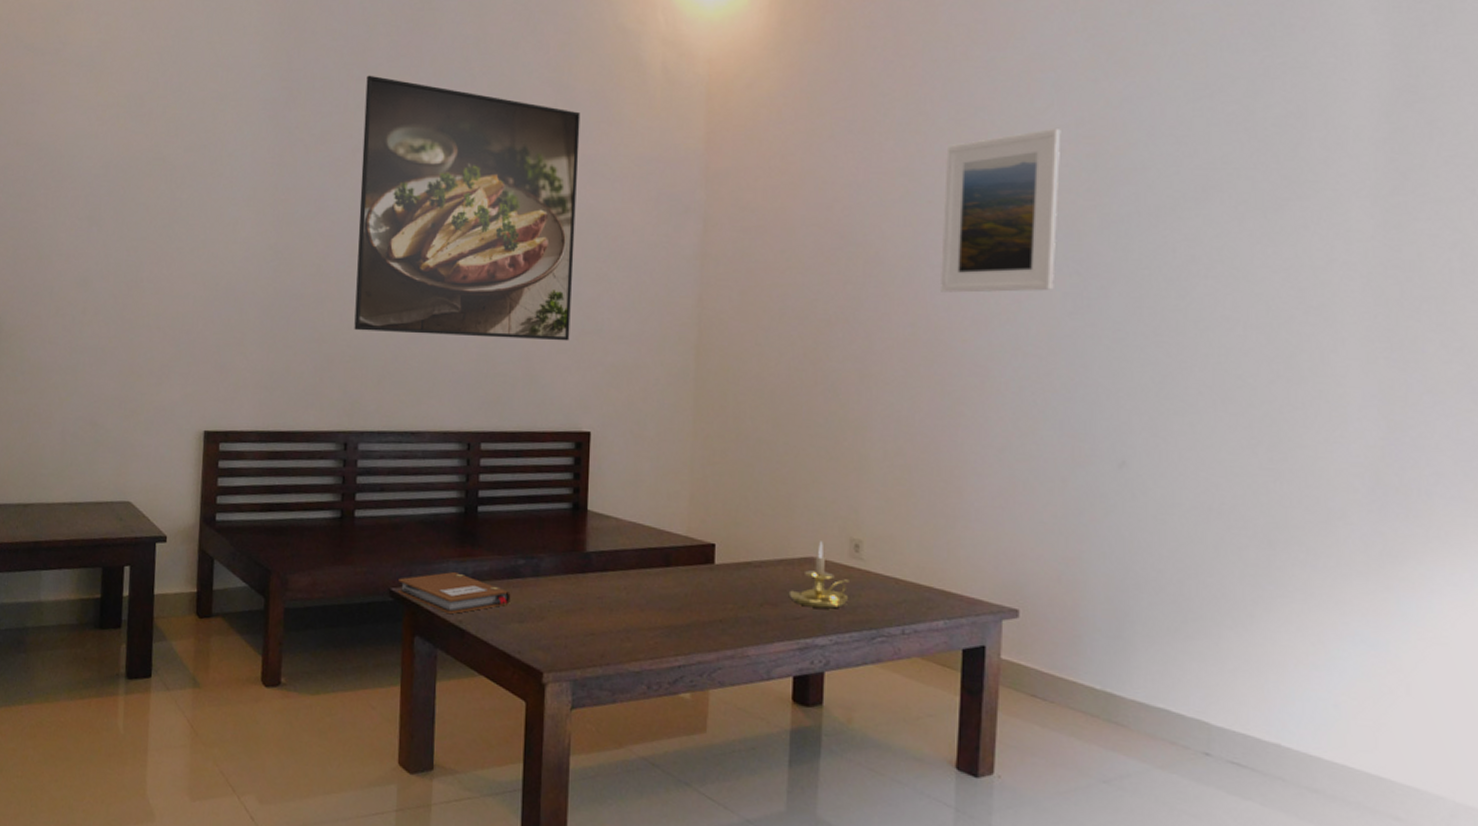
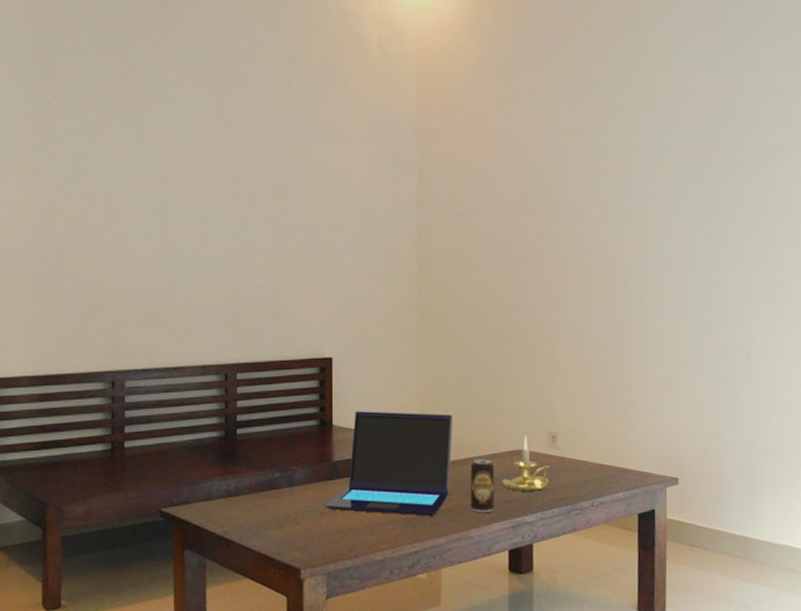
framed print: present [354,75,581,341] -> none [116,49,312,281]
notebook: present [398,572,511,615] -> none [168,489,269,527]
laptop: none [574,496,732,626] -> present [325,411,453,516]
beverage can: none [747,564,781,630] -> present [470,459,495,513]
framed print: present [941,127,1061,293] -> none [607,93,692,227]

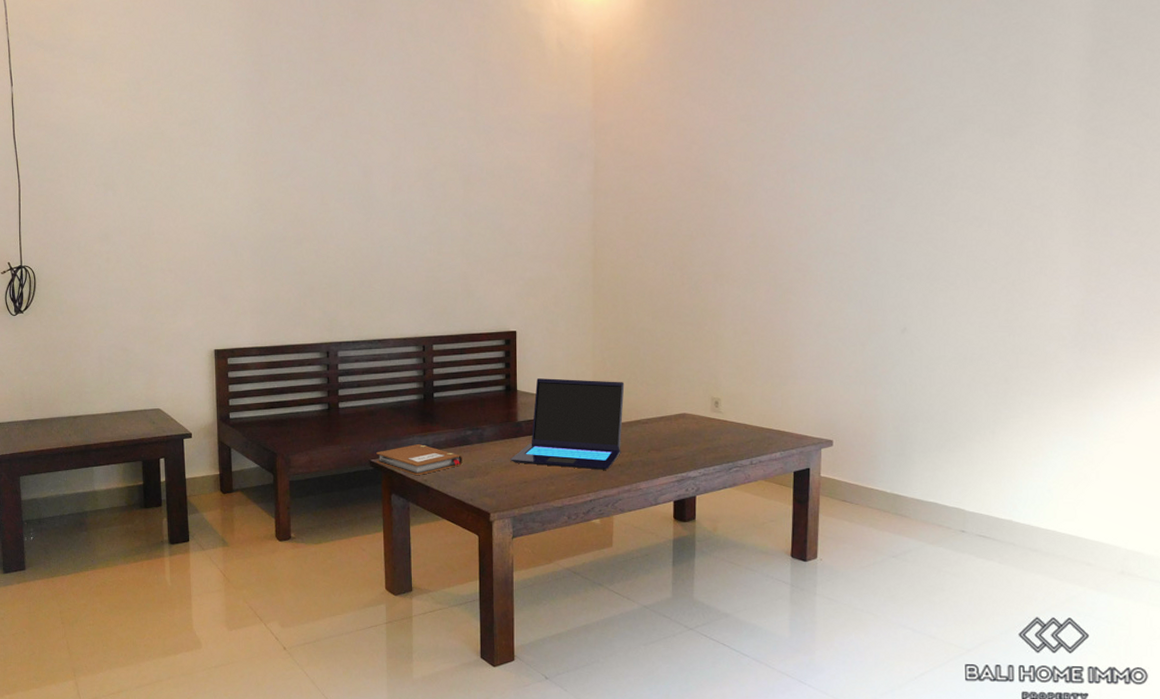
notebook: none [168,489,269,527] -> present [376,444,463,476]
beverage can: present [470,459,495,513] -> none [639,421,662,469]
candle holder: present [502,436,550,491] -> none [668,401,712,450]

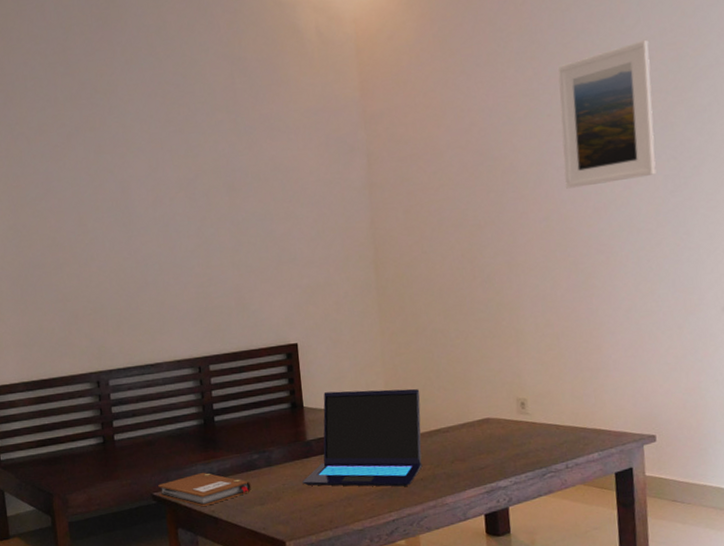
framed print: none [772,79,858,210] -> present [557,39,656,189]

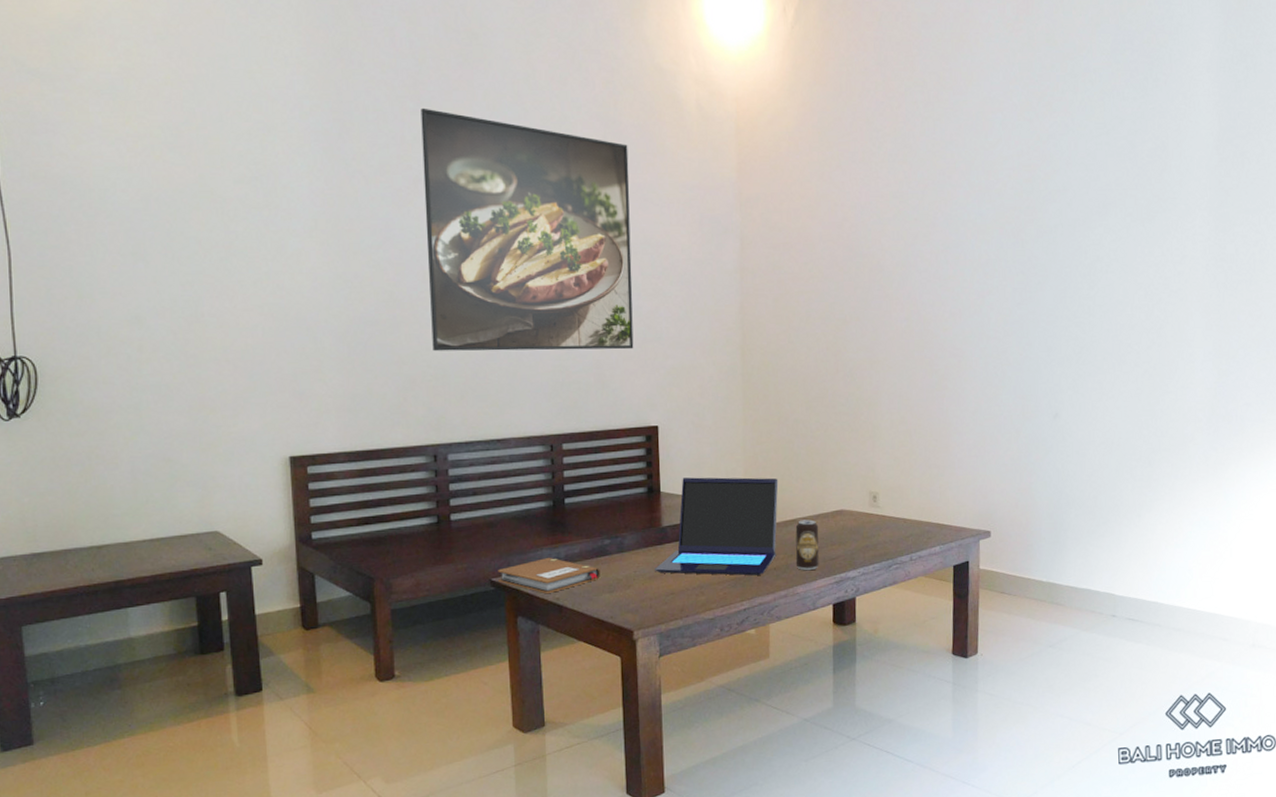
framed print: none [69,70,270,288] -> present [421,108,634,351]
beverage can: none [440,429,468,481] -> present [795,519,819,571]
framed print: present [557,39,656,189] -> none [926,158,1008,292]

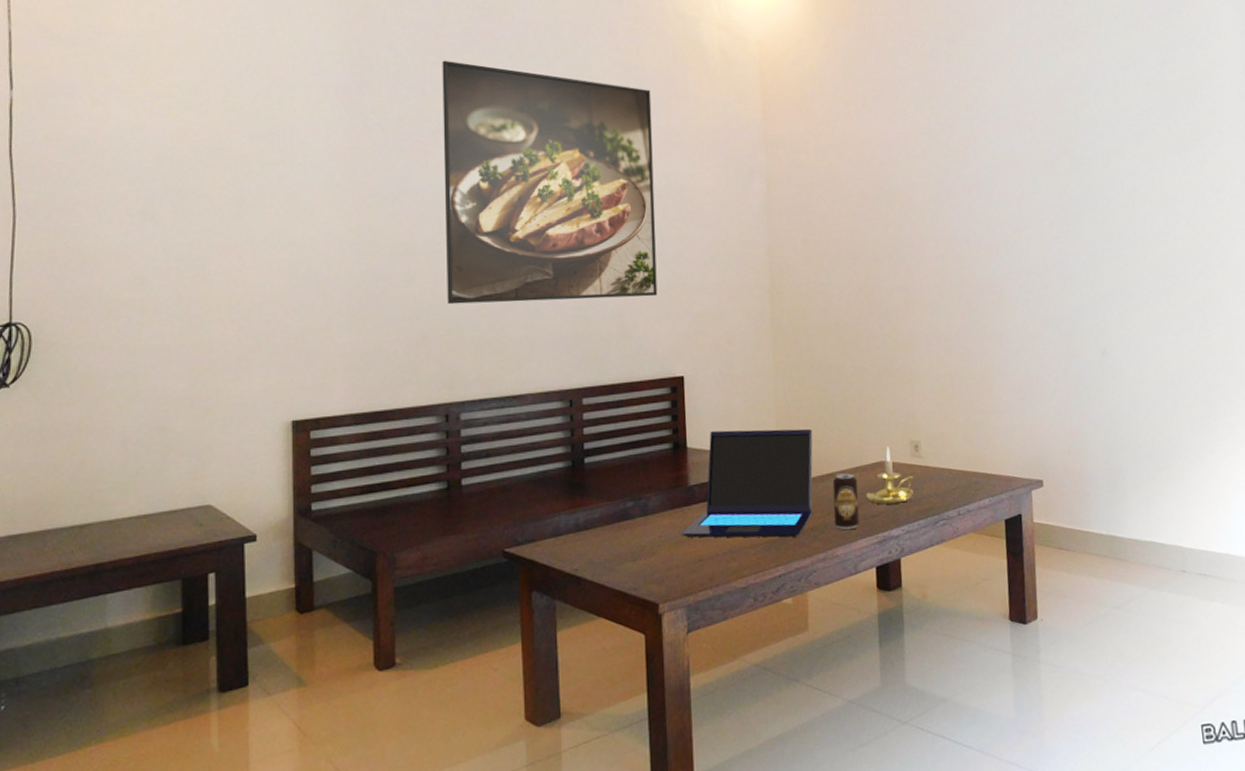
notebook: present [498,558,600,594] -> none [512,524,623,565]
candle holder: none [826,496,871,549] -> present [865,446,914,505]

